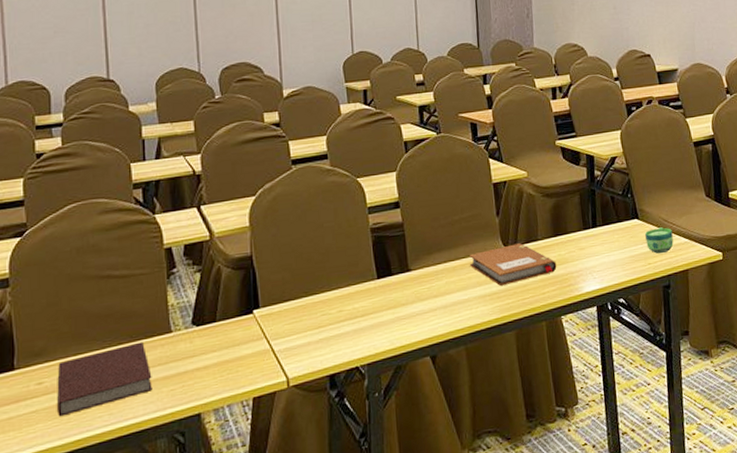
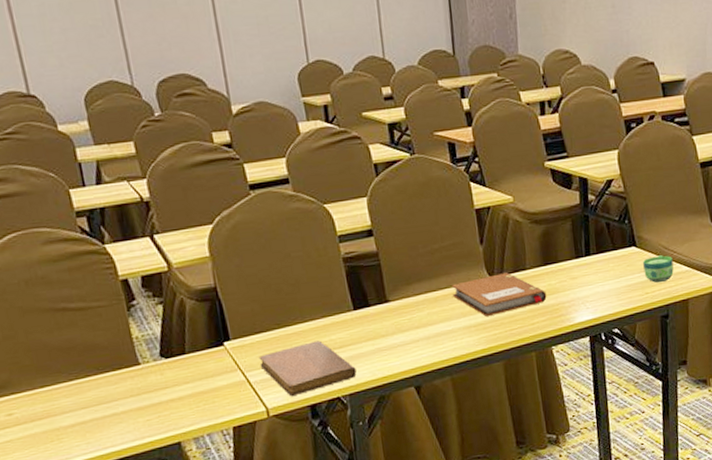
notebook: present [57,341,153,417] -> none [25,373,128,446]
notebook: none [284,309,376,367] -> present [258,340,357,397]

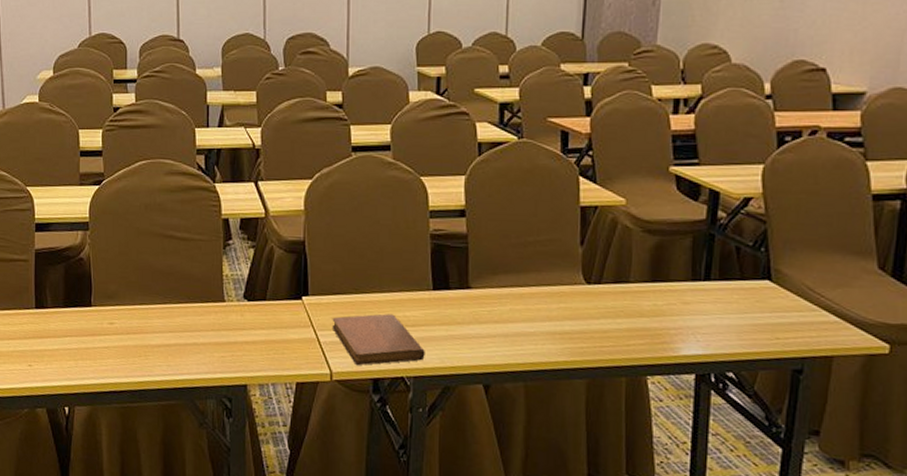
notebook: present [452,272,547,316] -> none [541,281,650,326]
cup: present [643,255,674,283] -> none [777,296,818,330]

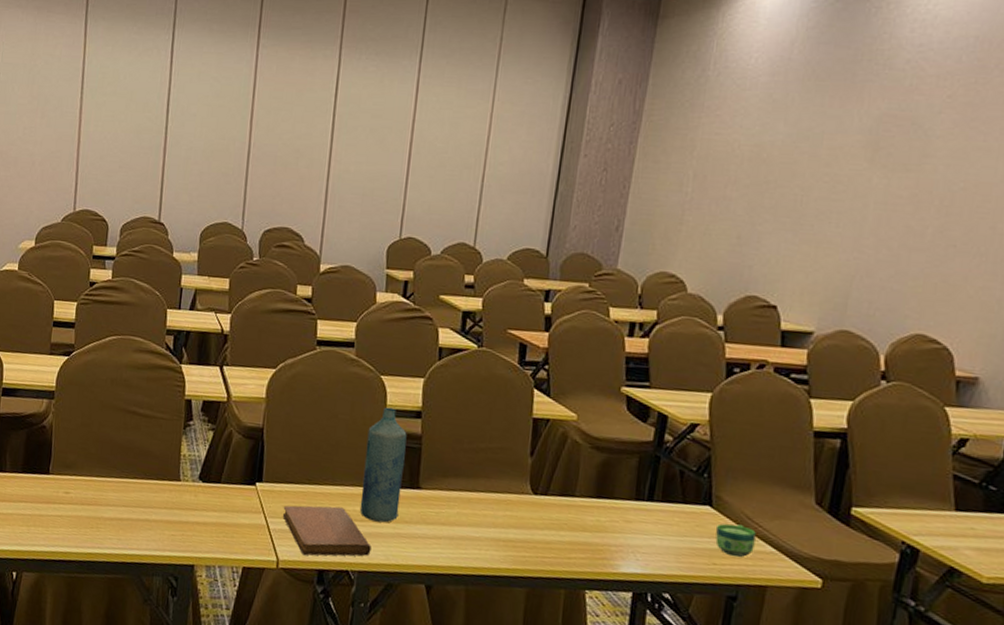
bottle: none [410,208,453,326] -> present [359,407,407,523]
cup: none [777,296,818,330] -> present [715,523,756,557]

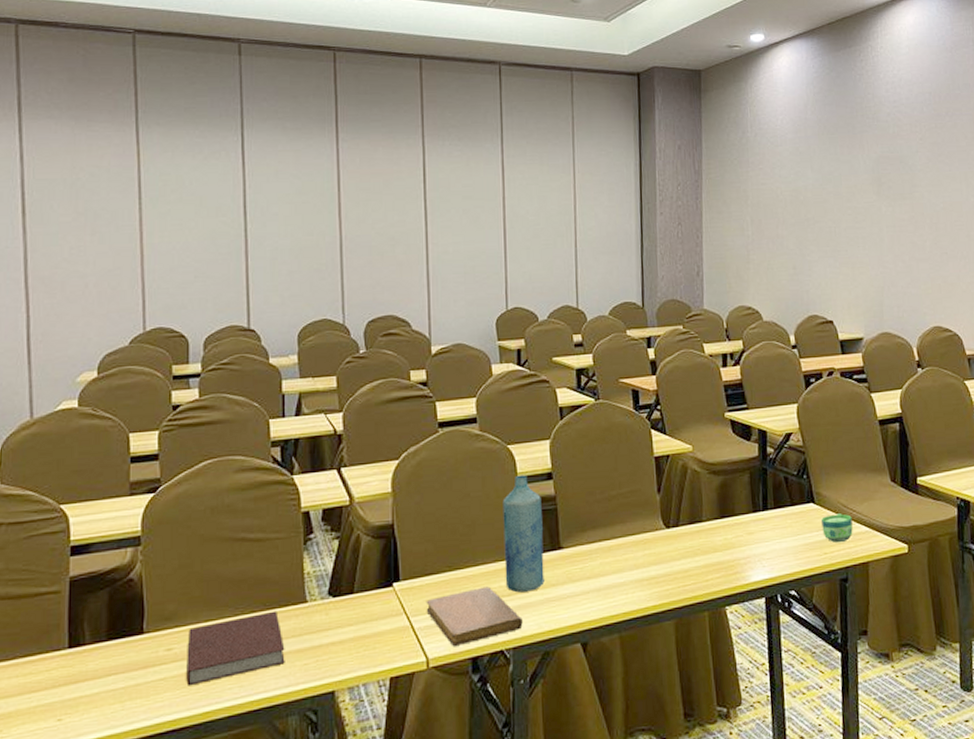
notebook: none [77,479,158,530] -> present [186,610,285,686]

